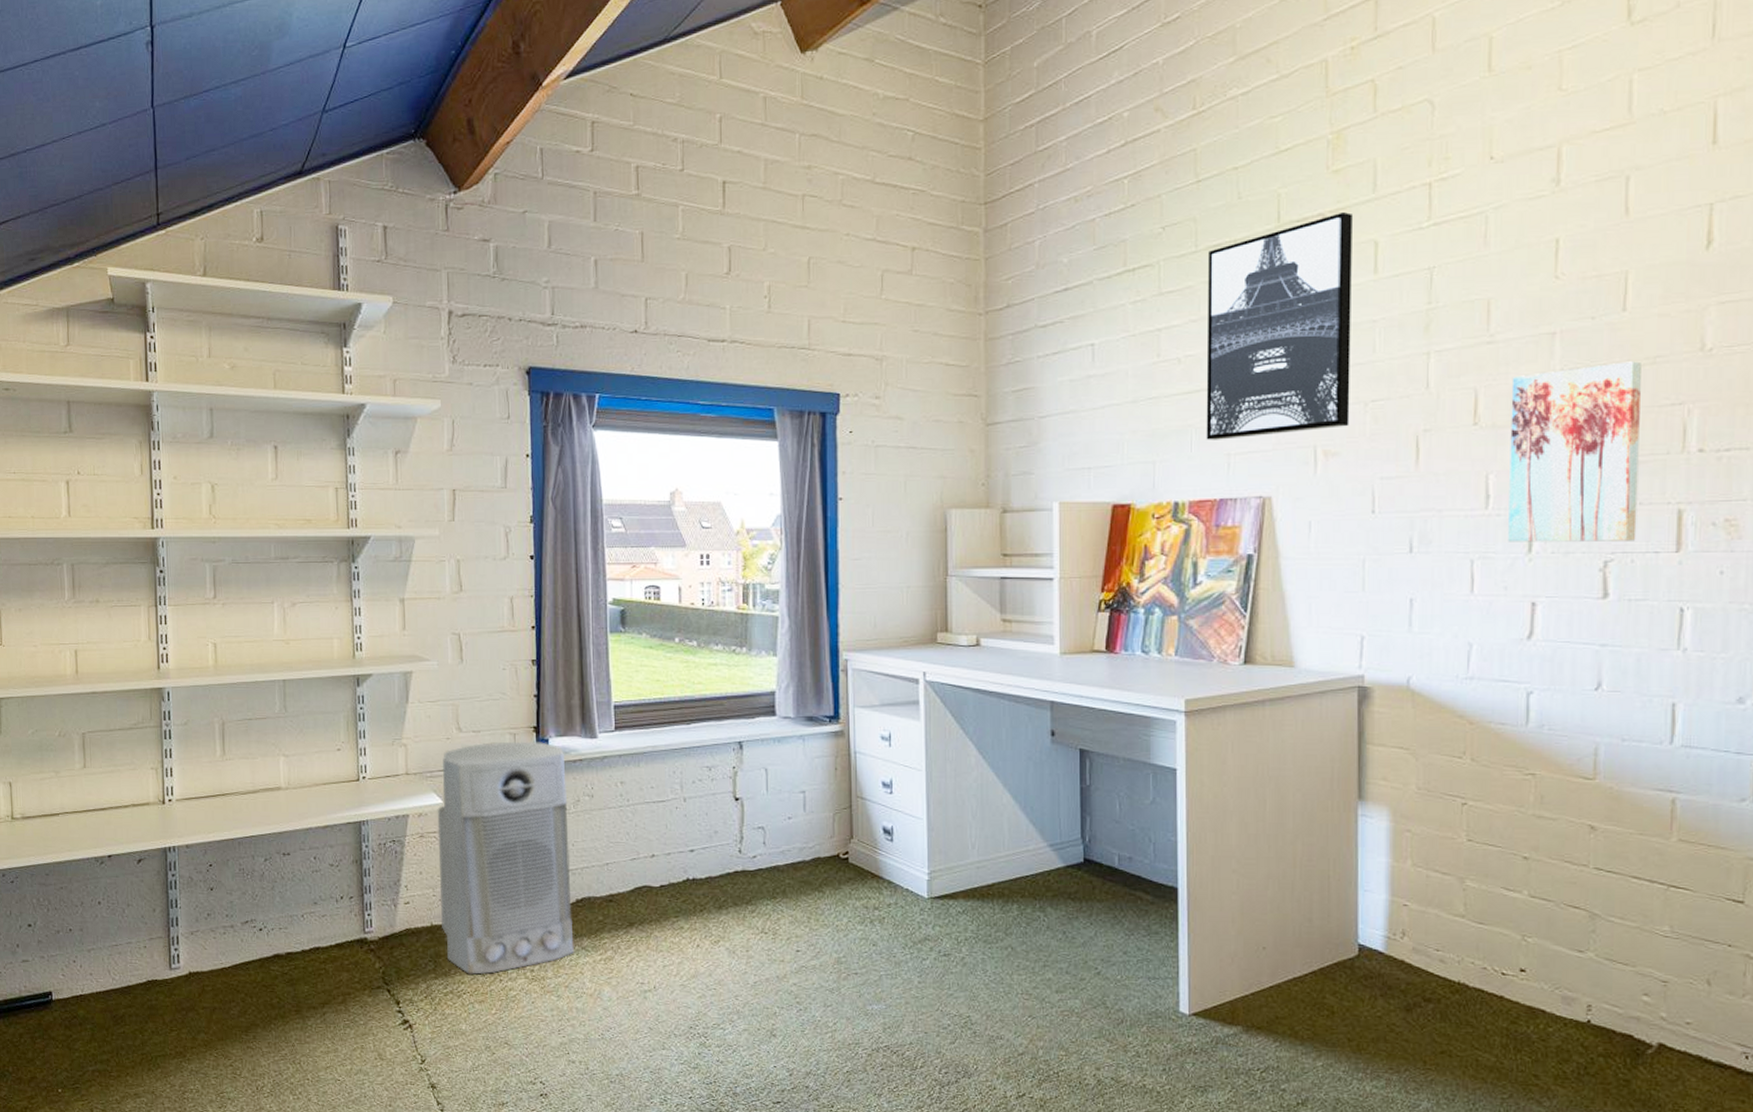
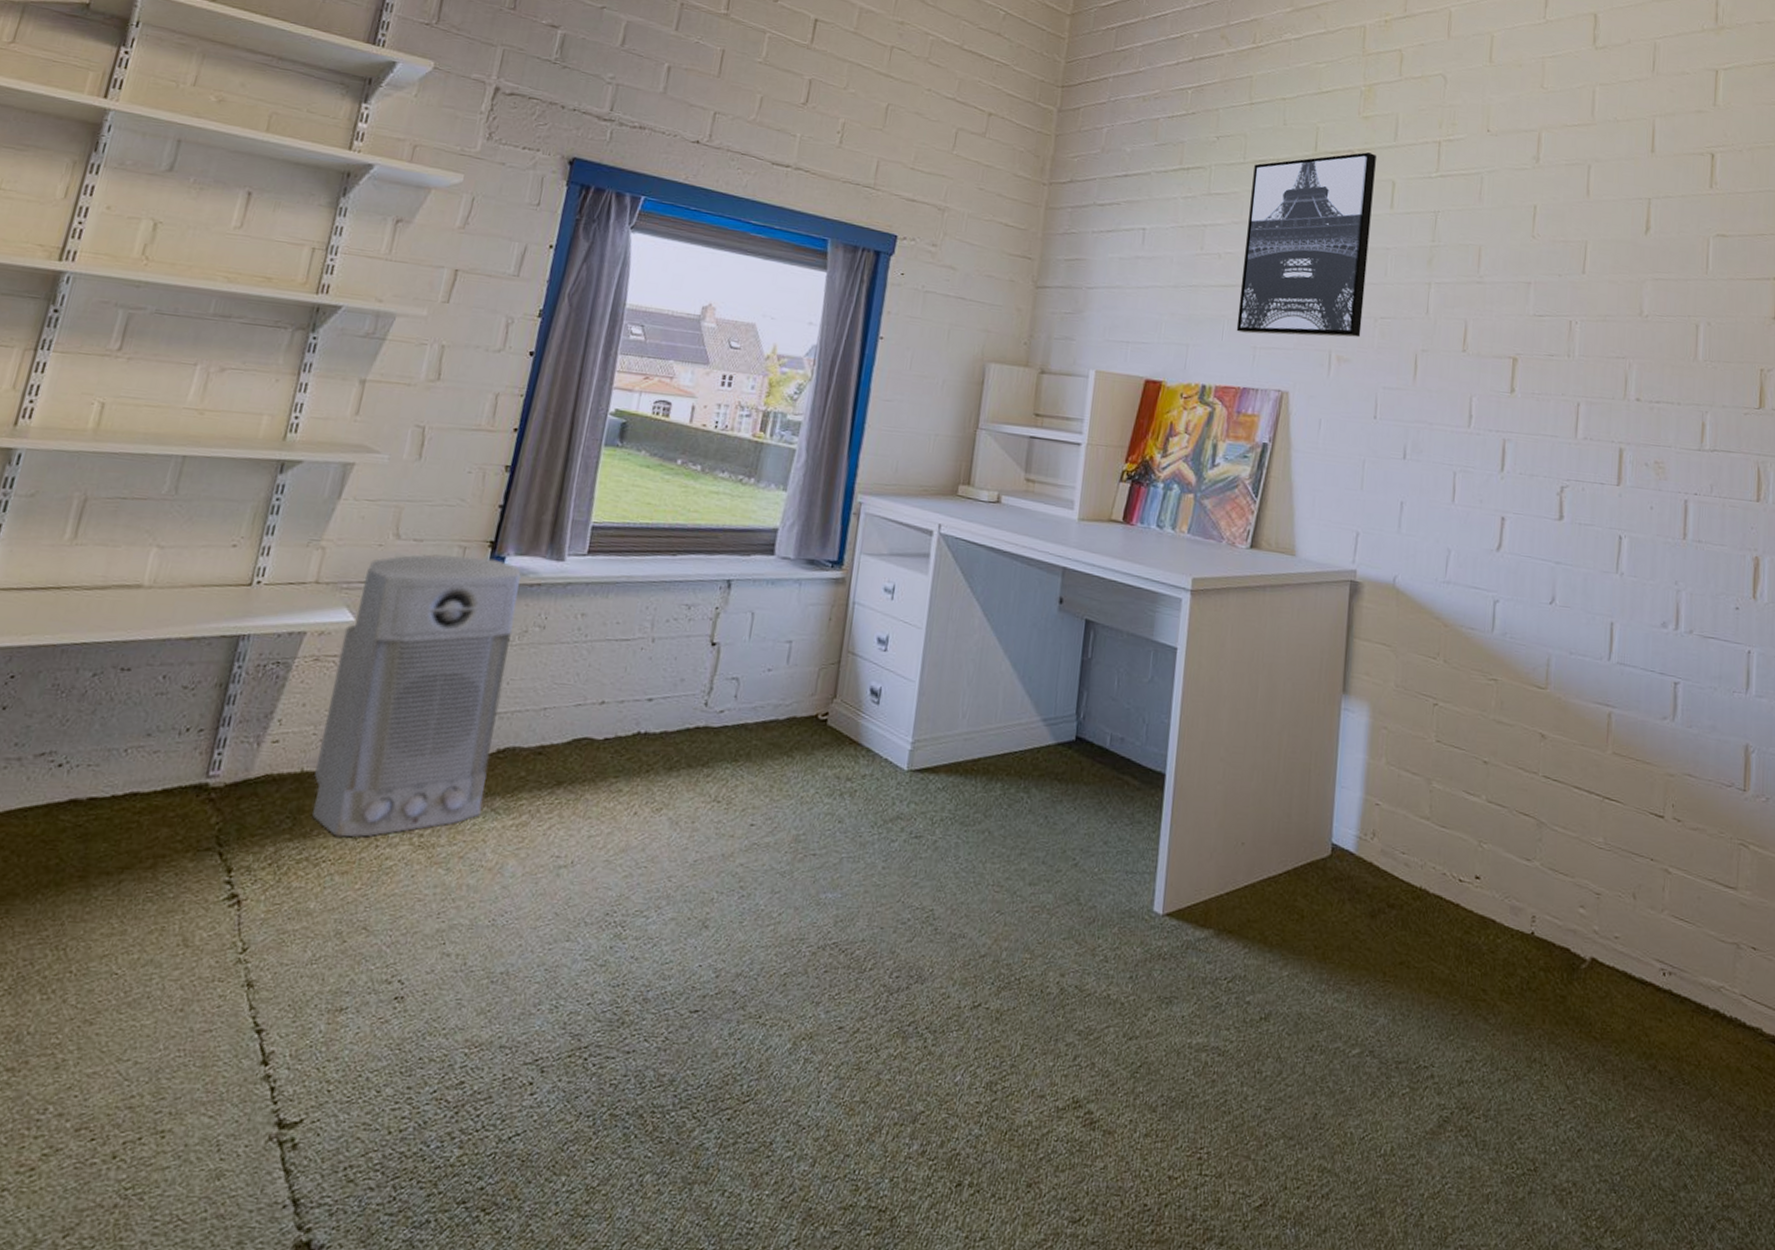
wall art: present [1508,361,1643,542] -> none [1485,314,1596,472]

